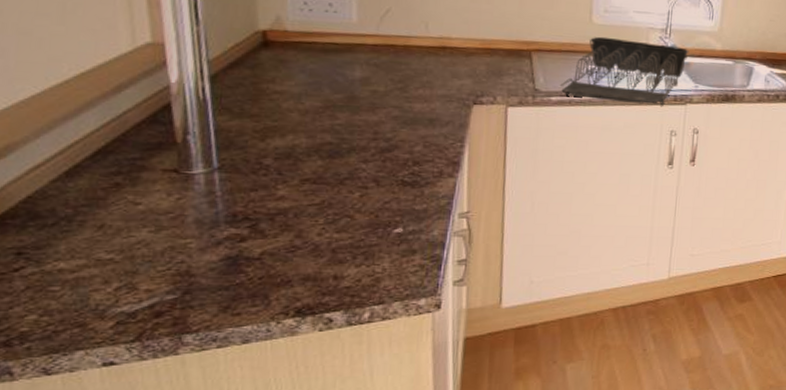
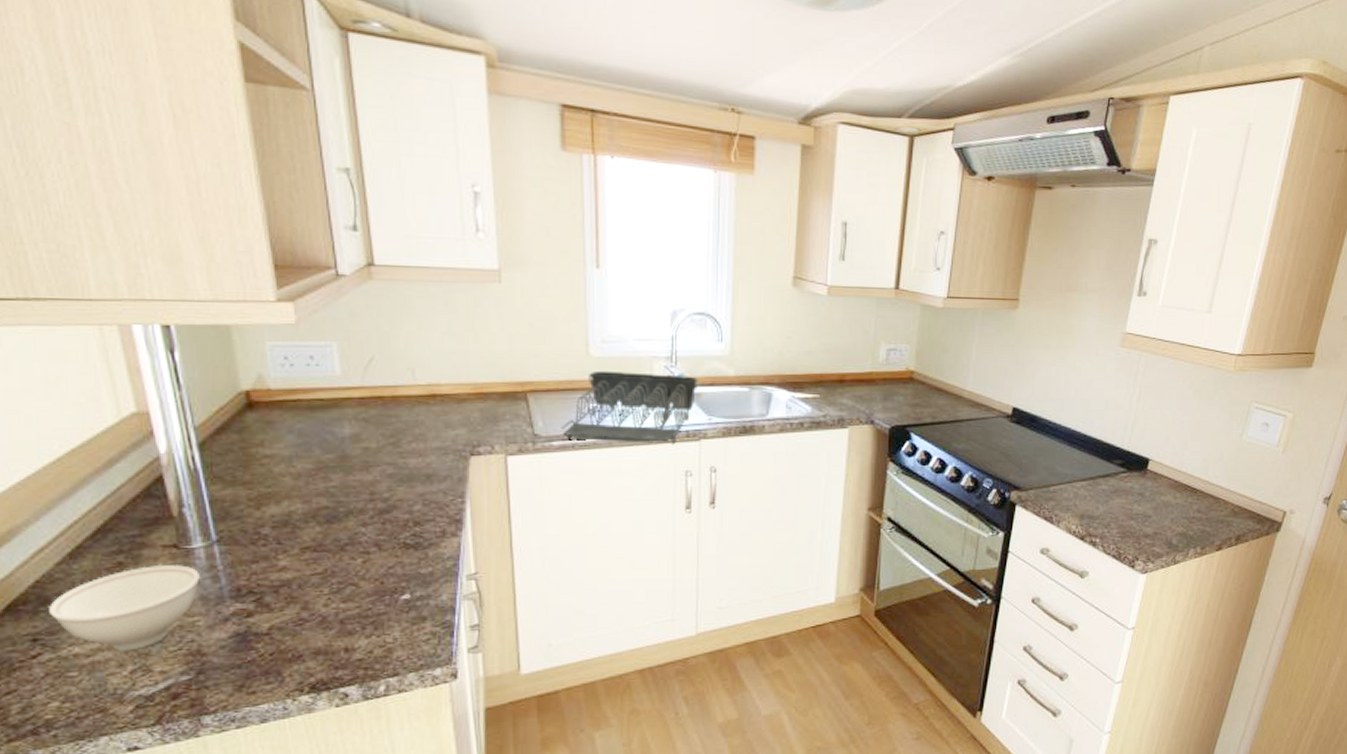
bowl: none [36,187,197,269] -> present [47,564,200,651]

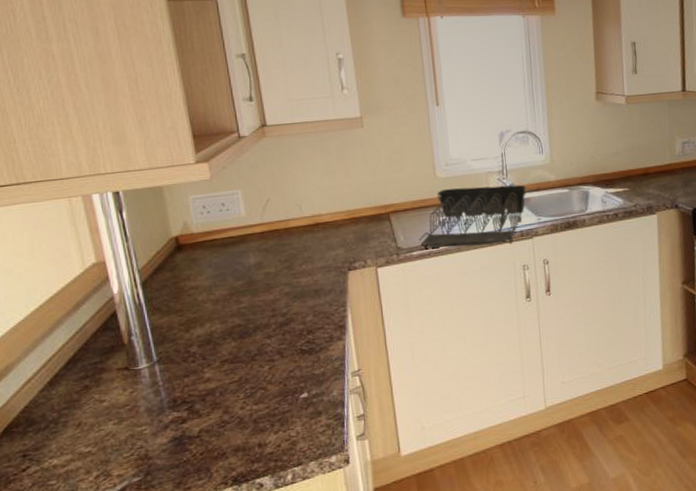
bowl: present [47,564,200,651] -> none [34,384,145,460]

